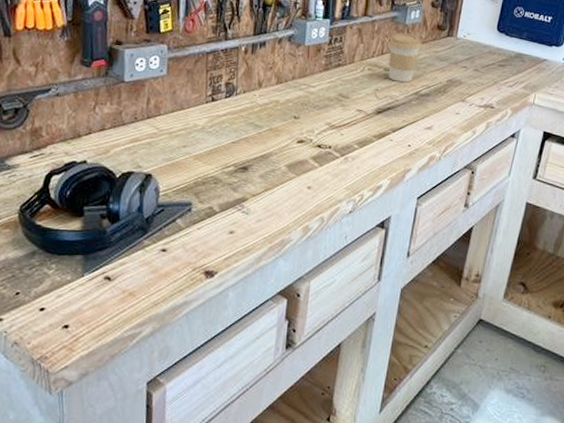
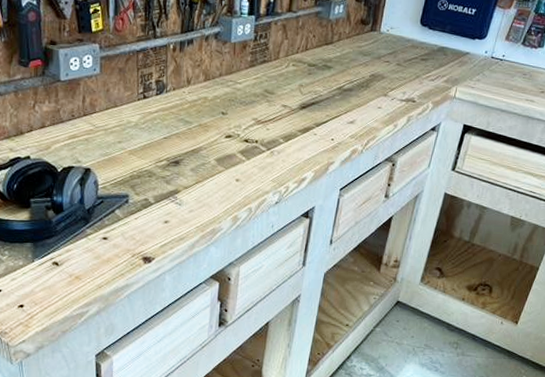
coffee cup: present [388,33,422,82] -> none [312,28,345,78]

